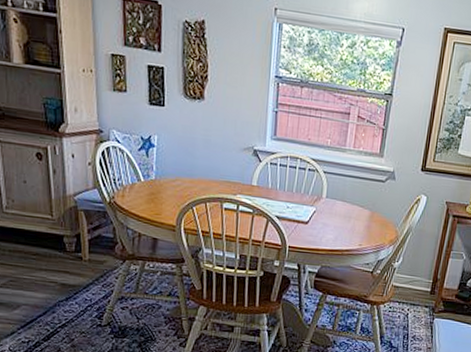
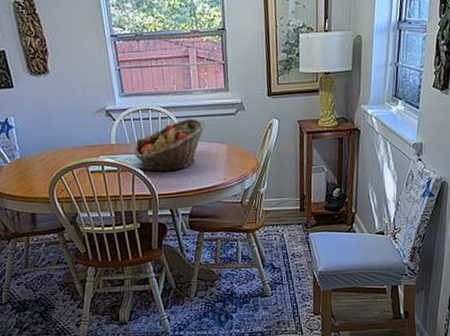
fruit basket: none [273,176,352,227] -> present [134,118,206,172]

